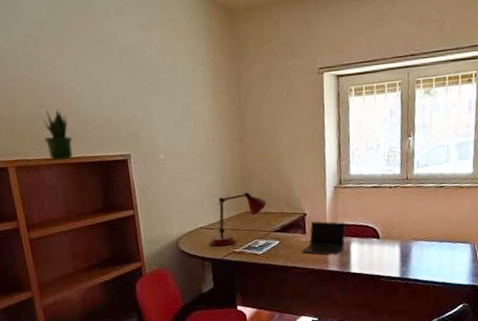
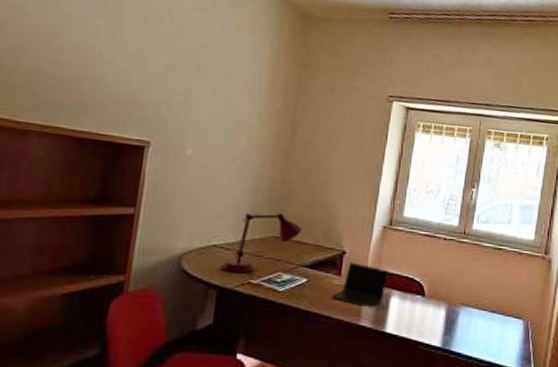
planter: present [43,109,74,161] -> none [46,70,84,133]

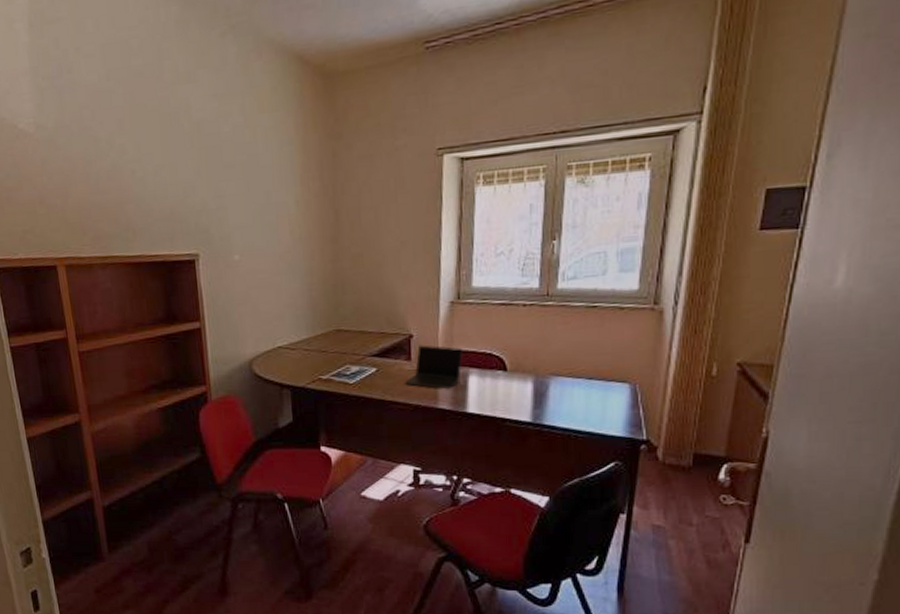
desk lamp: present [219,212,302,274] -> none [288,305,363,372]

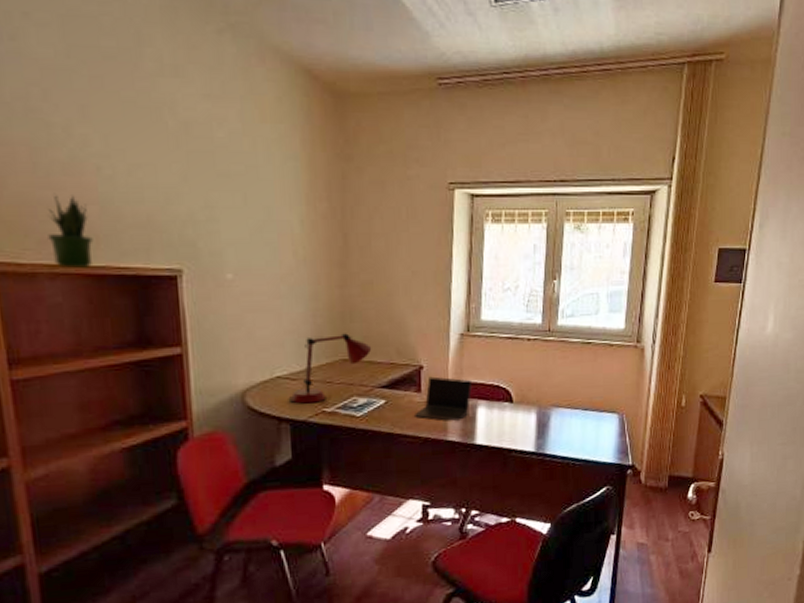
planter: none [98,197,132,259] -> present [47,195,94,270]
desk lamp: none [288,305,363,372] -> present [288,333,372,404]

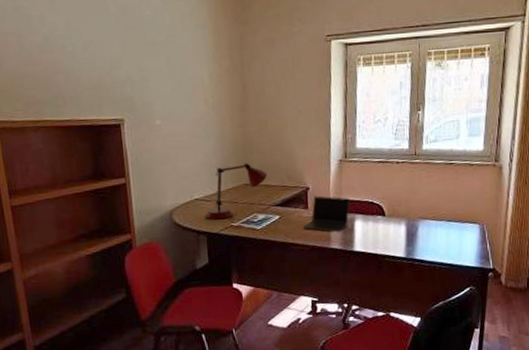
planter: present [47,195,94,270] -> none [30,68,63,123]

